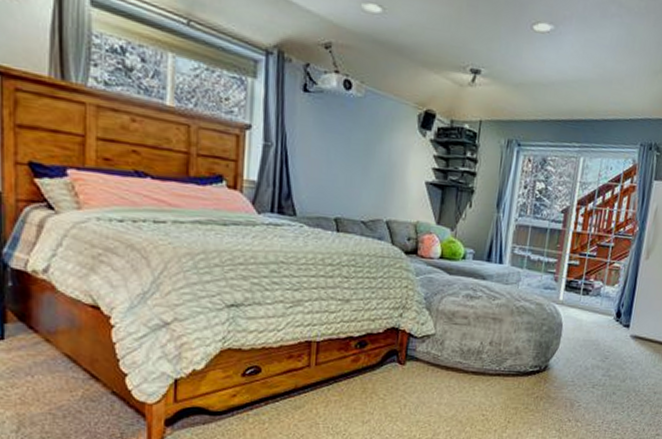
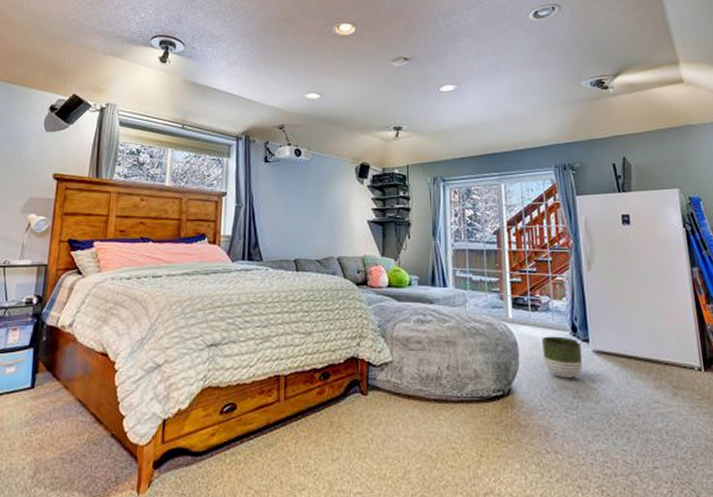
planter: none [583,319,622,359] -> present [542,336,583,378]

